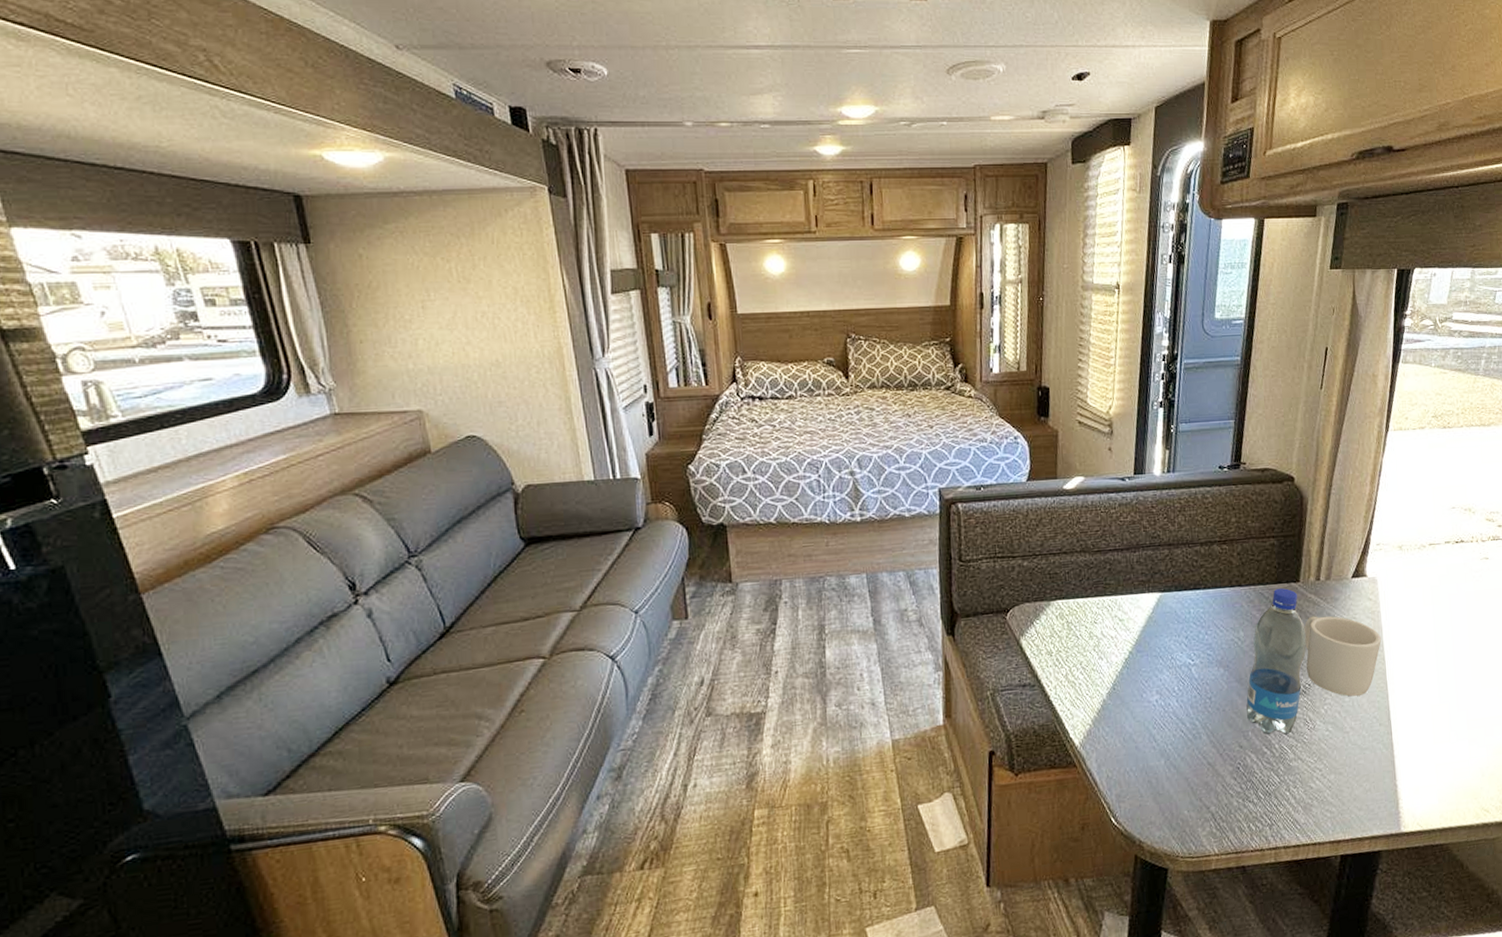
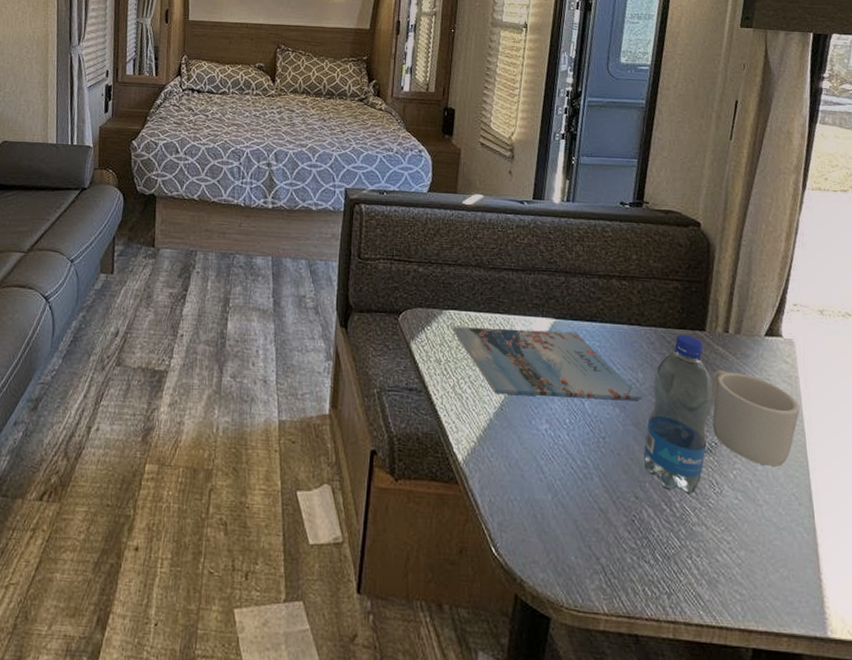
magazine: none [1062,603,1244,674] -> present [453,327,642,400]

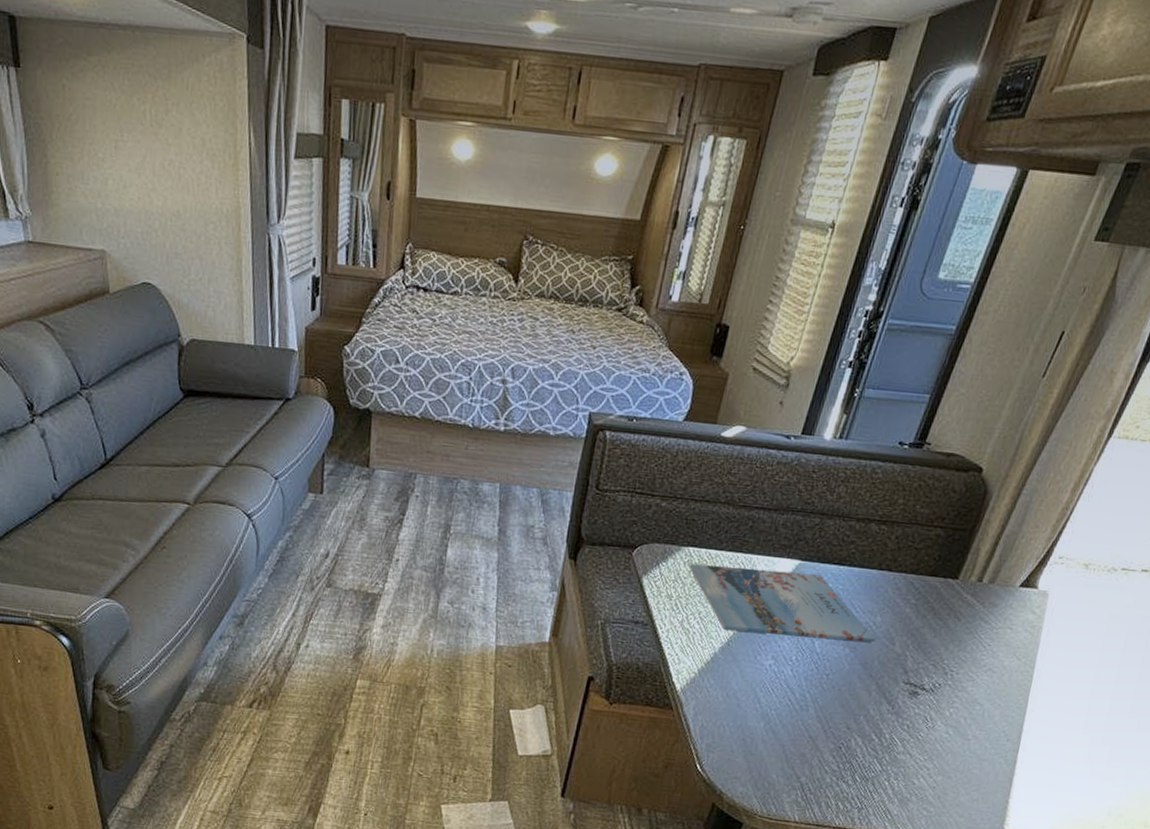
bottle: present [644,334,714,494] -> none [862,581,953,727]
mug: present [710,369,800,466] -> none [940,617,1035,707]

